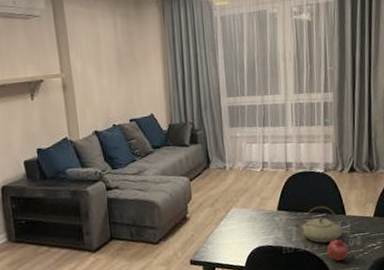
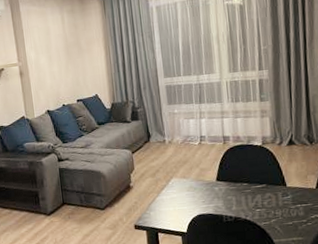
teapot: present [295,206,343,243] -> none [235,177,284,213]
fruit: present [327,238,349,261] -> none [268,209,291,230]

